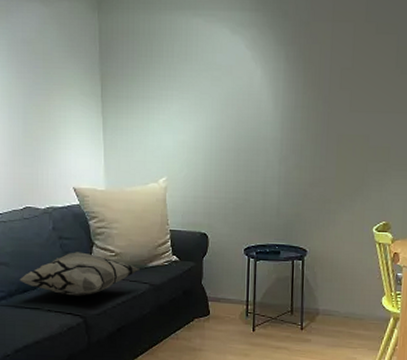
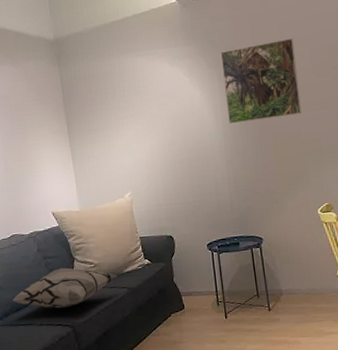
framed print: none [290,21,380,116] -> present [220,38,302,124]

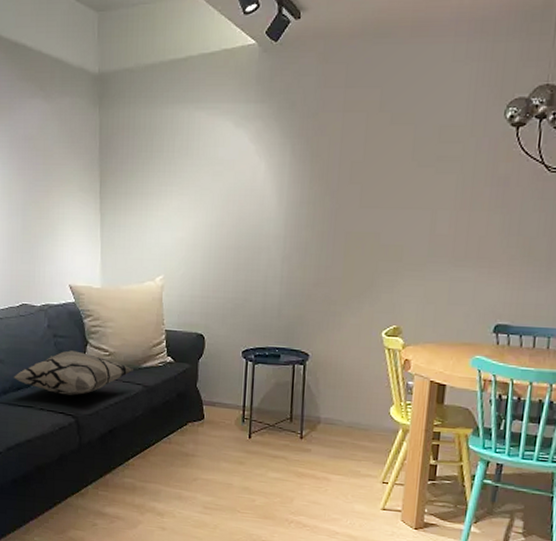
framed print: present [220,38,302,124] -> none [294,111,396,212]

